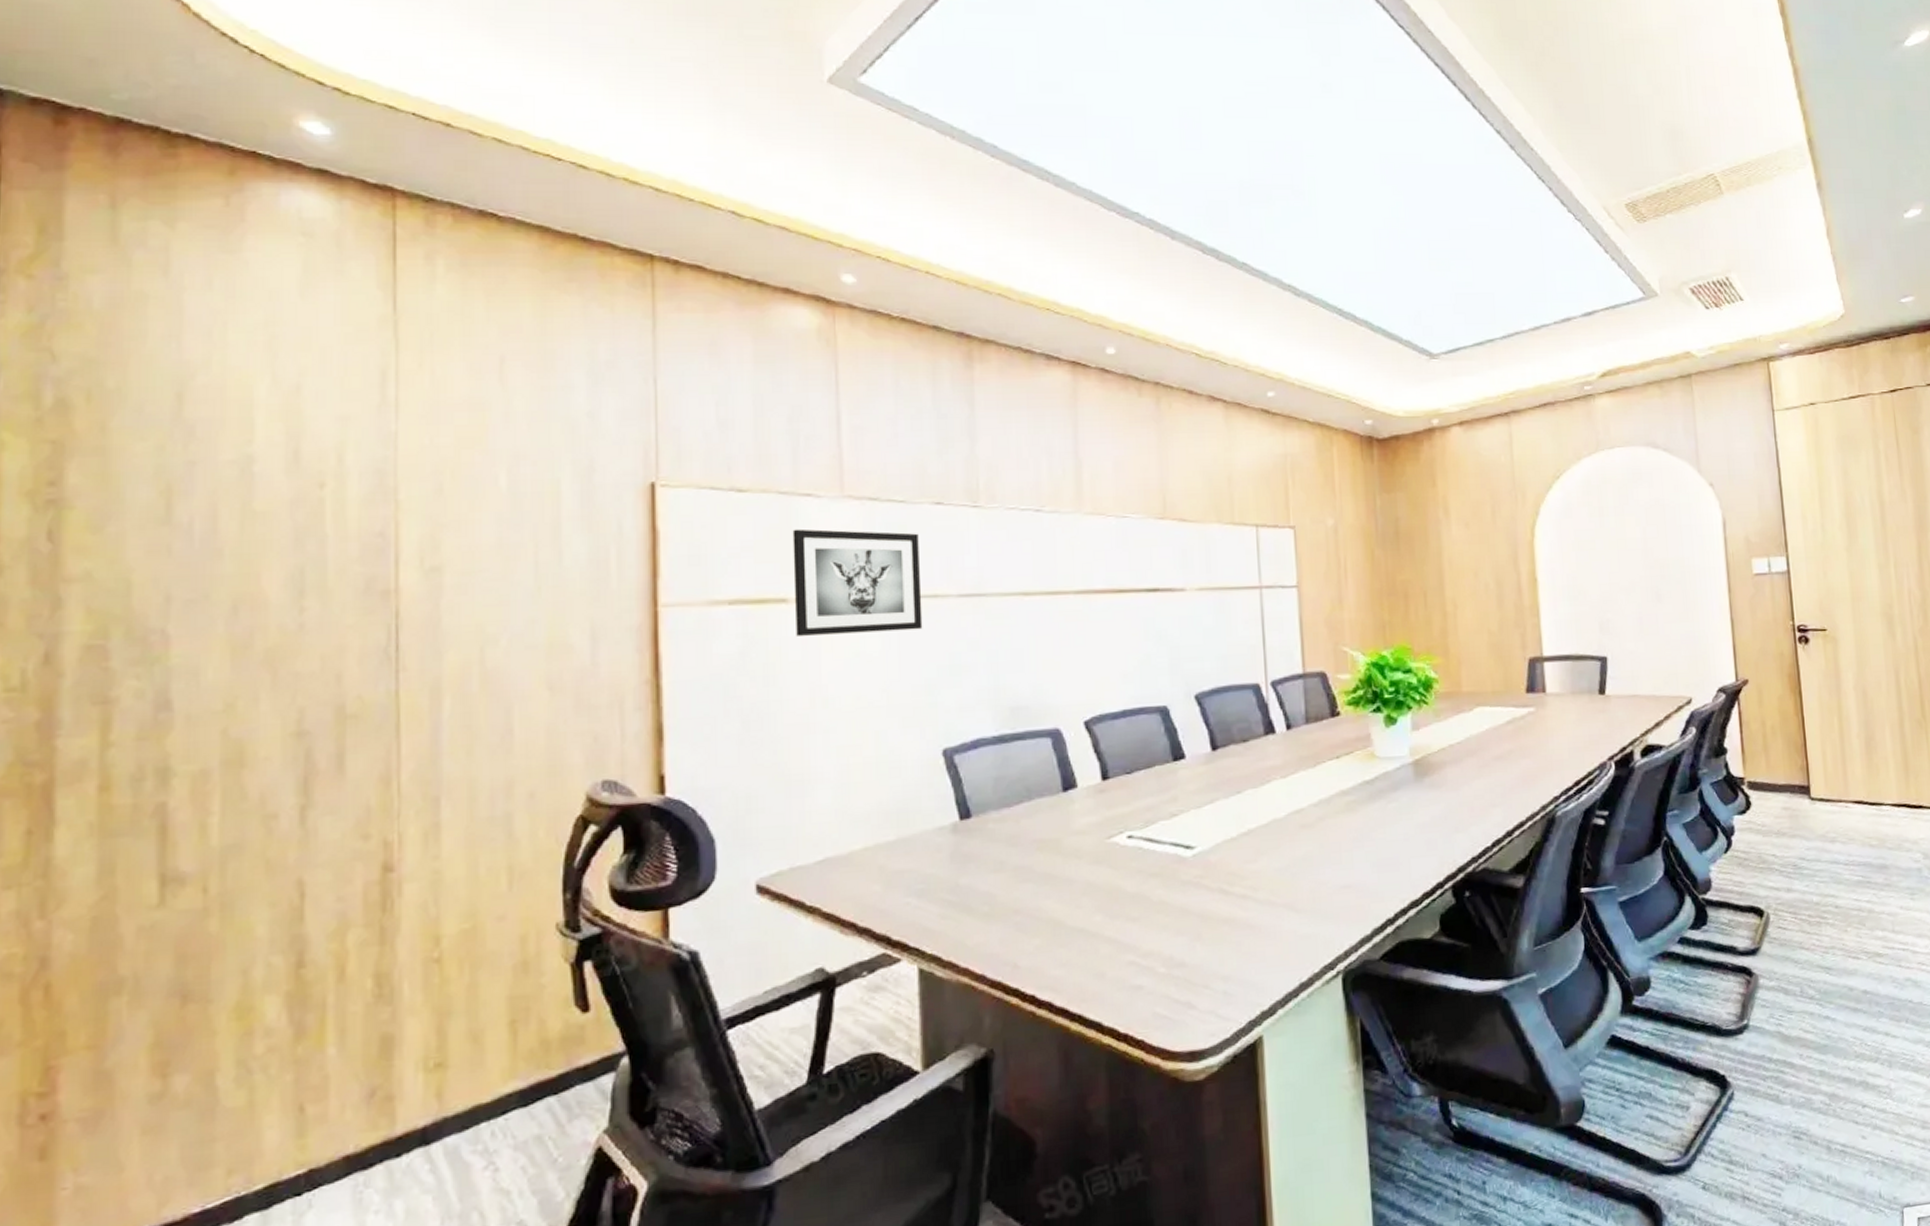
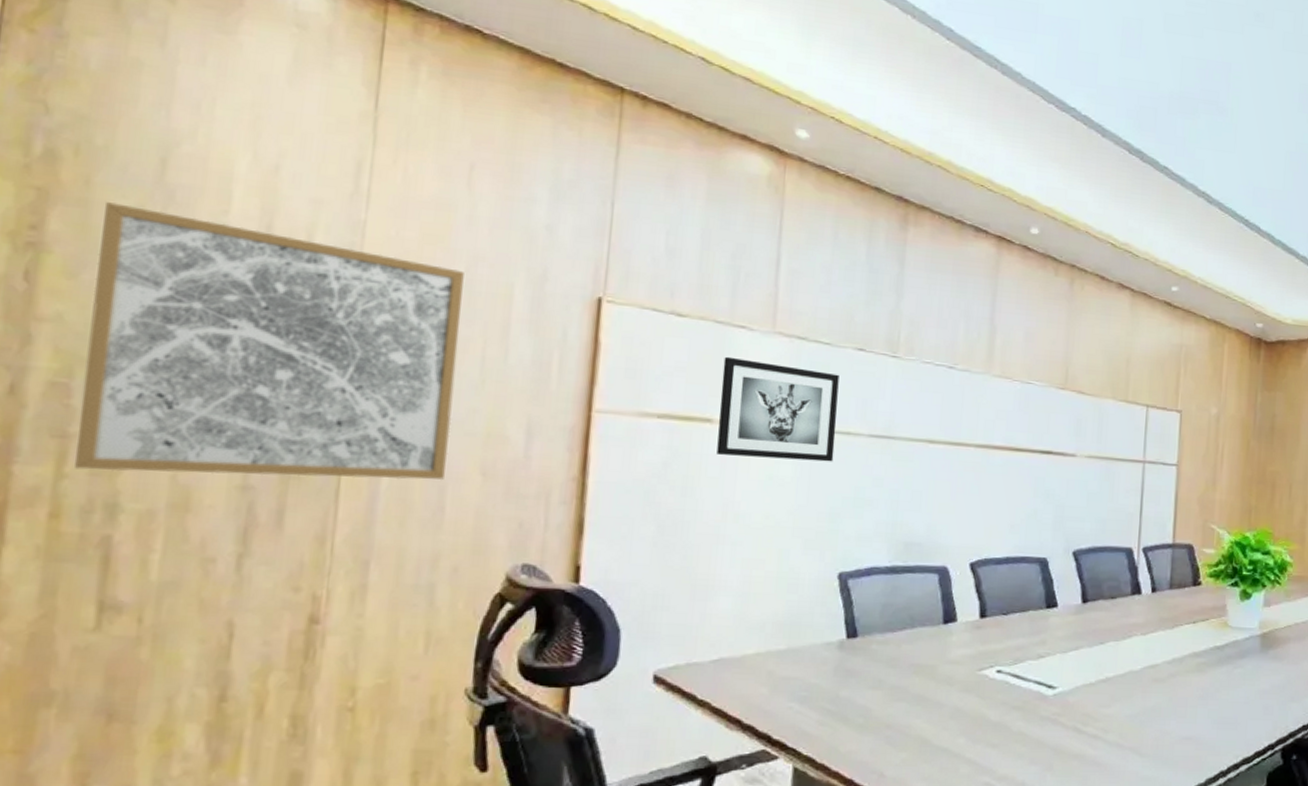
wall art: none [119,447,510,736] -> present [75,202,464,480]

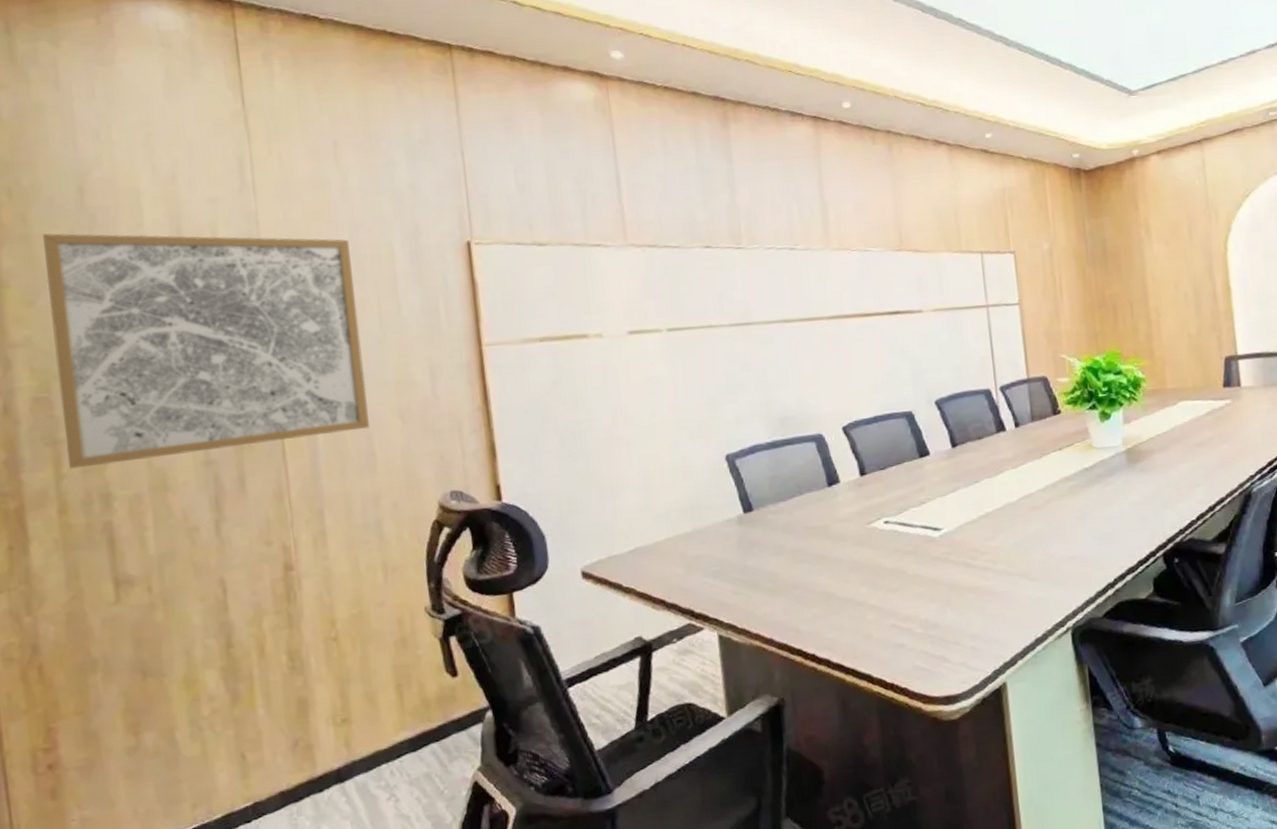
wall art: present [716,356,840,462] -> none [587,273,702,366]

